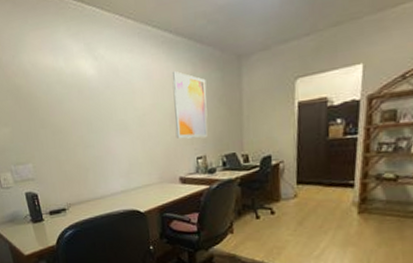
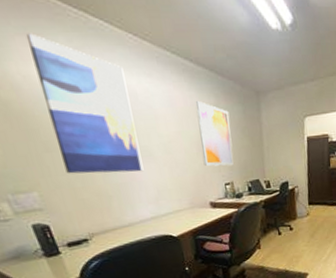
wall art: none [37,27,118,148] -> present [26,33,144,174]

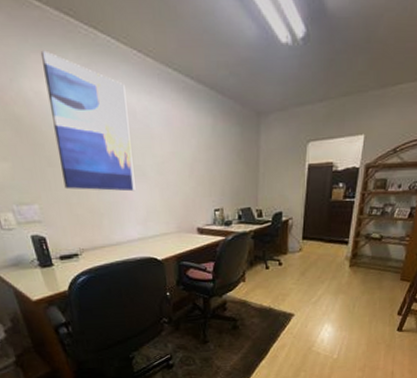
wall art: present [195,100,234,167] -> none [192,120,226,191]

